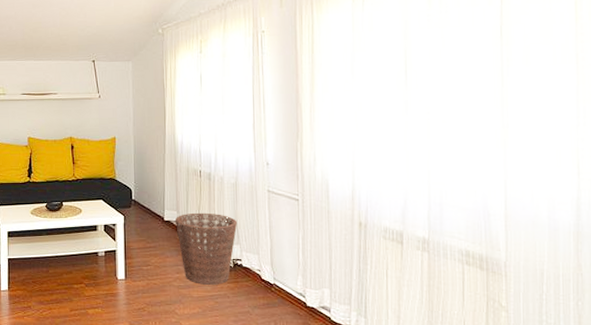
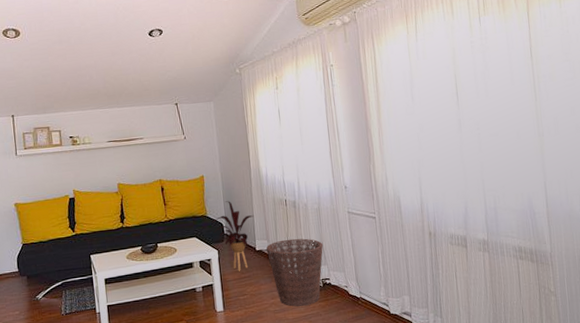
house plant: none [120,166,165,240] -> present [212,201,254,271]

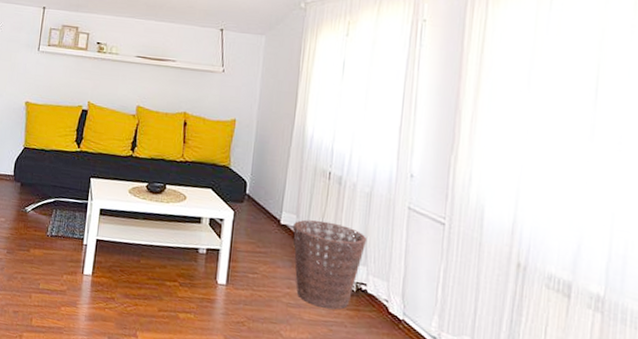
house plant: present [212,201,254,271] -> none [233,156,287,244]

